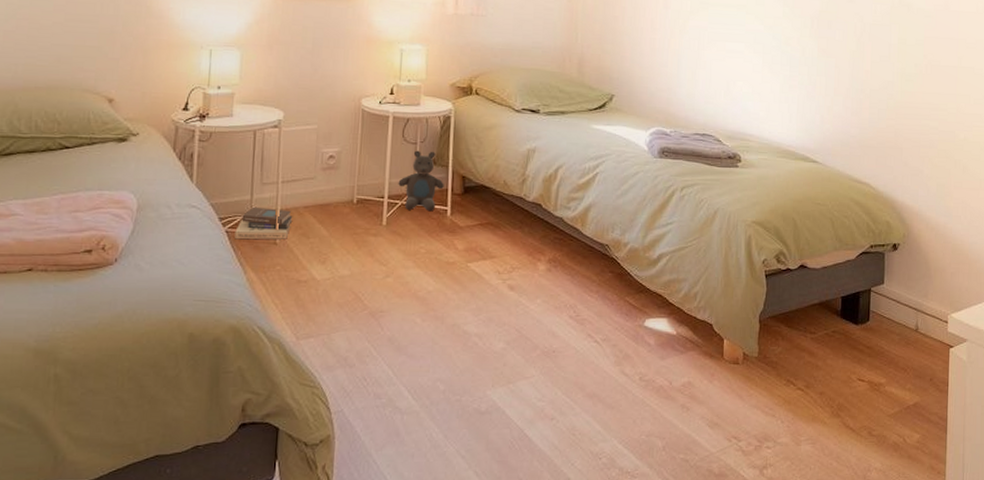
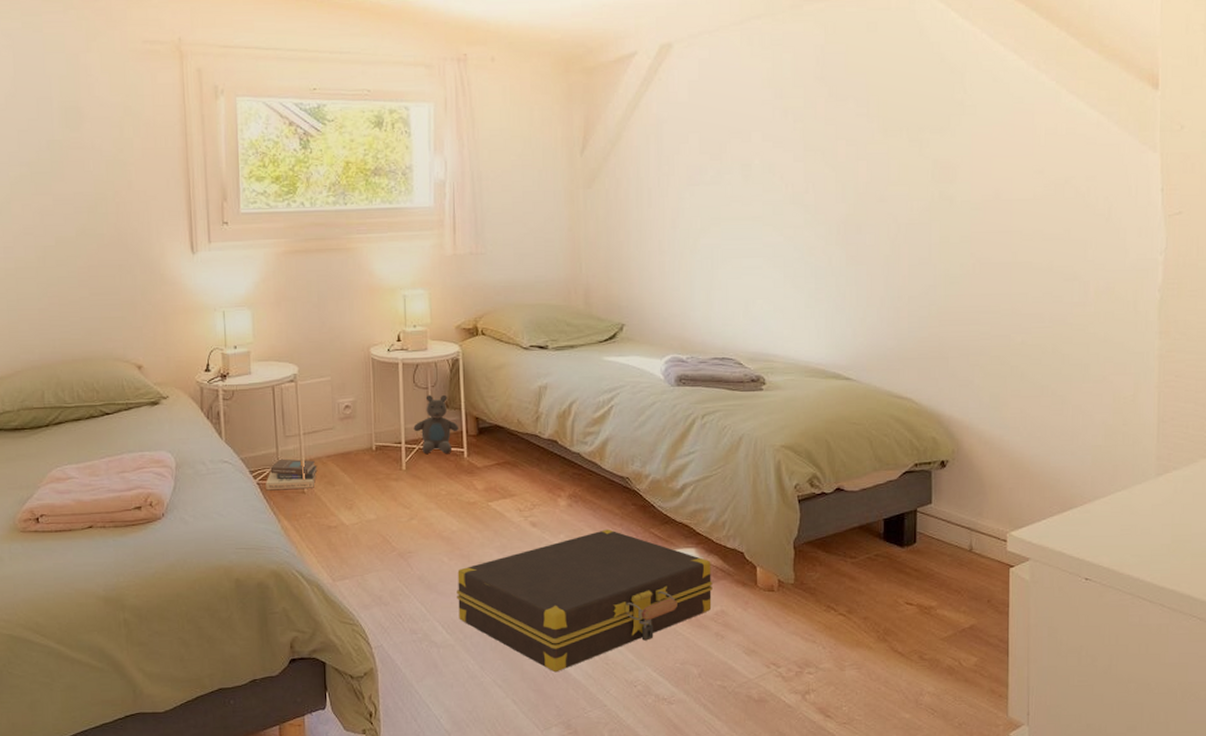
suitcase: none [426,296,682,443] -> present [457,529,713,673]

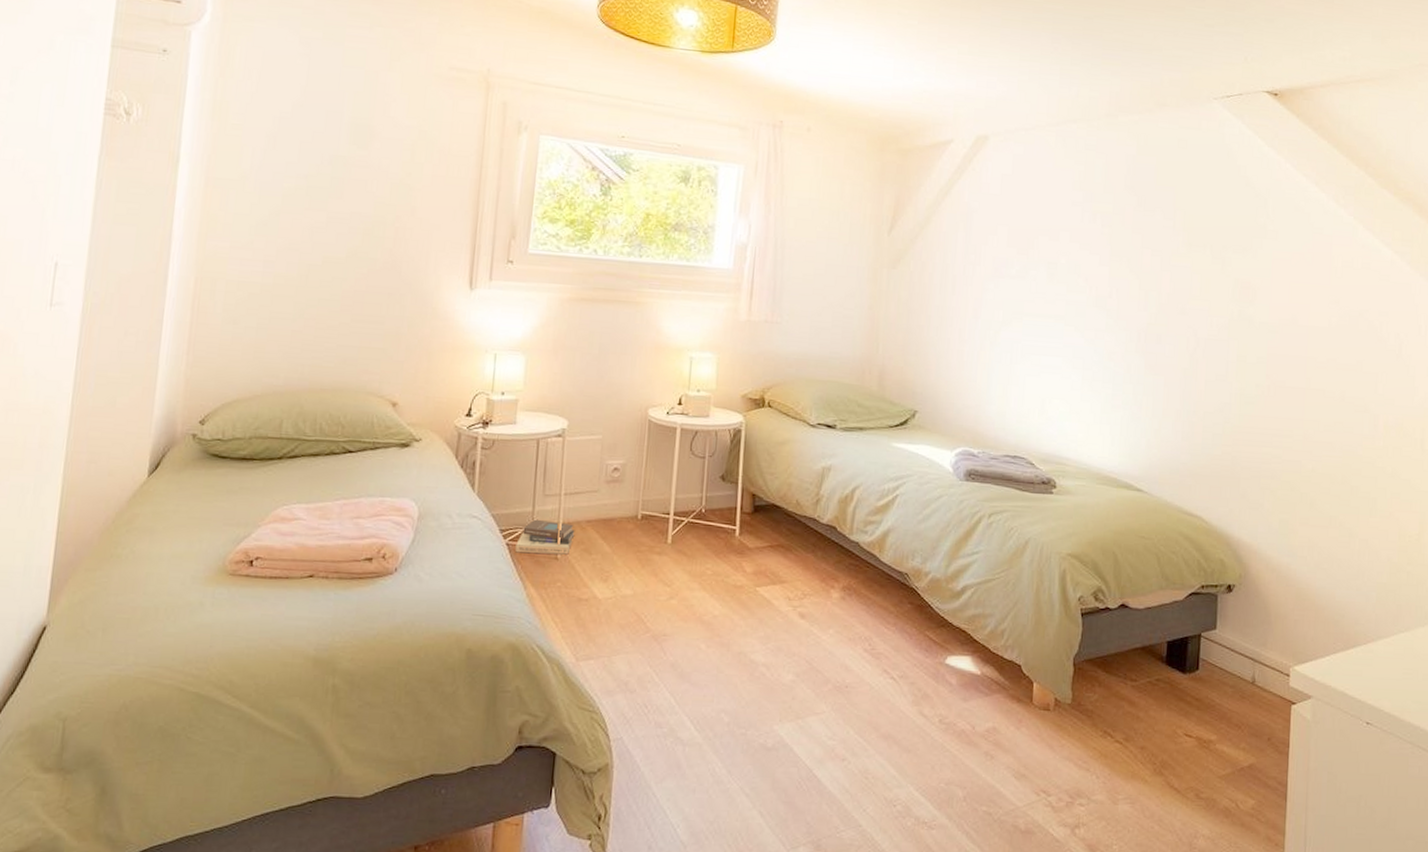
stuffed animal: present [413,394,458,454] -> none [684,465,733,531]
suitcase: present [457,529,713,673] -> none [710,628,986,784]

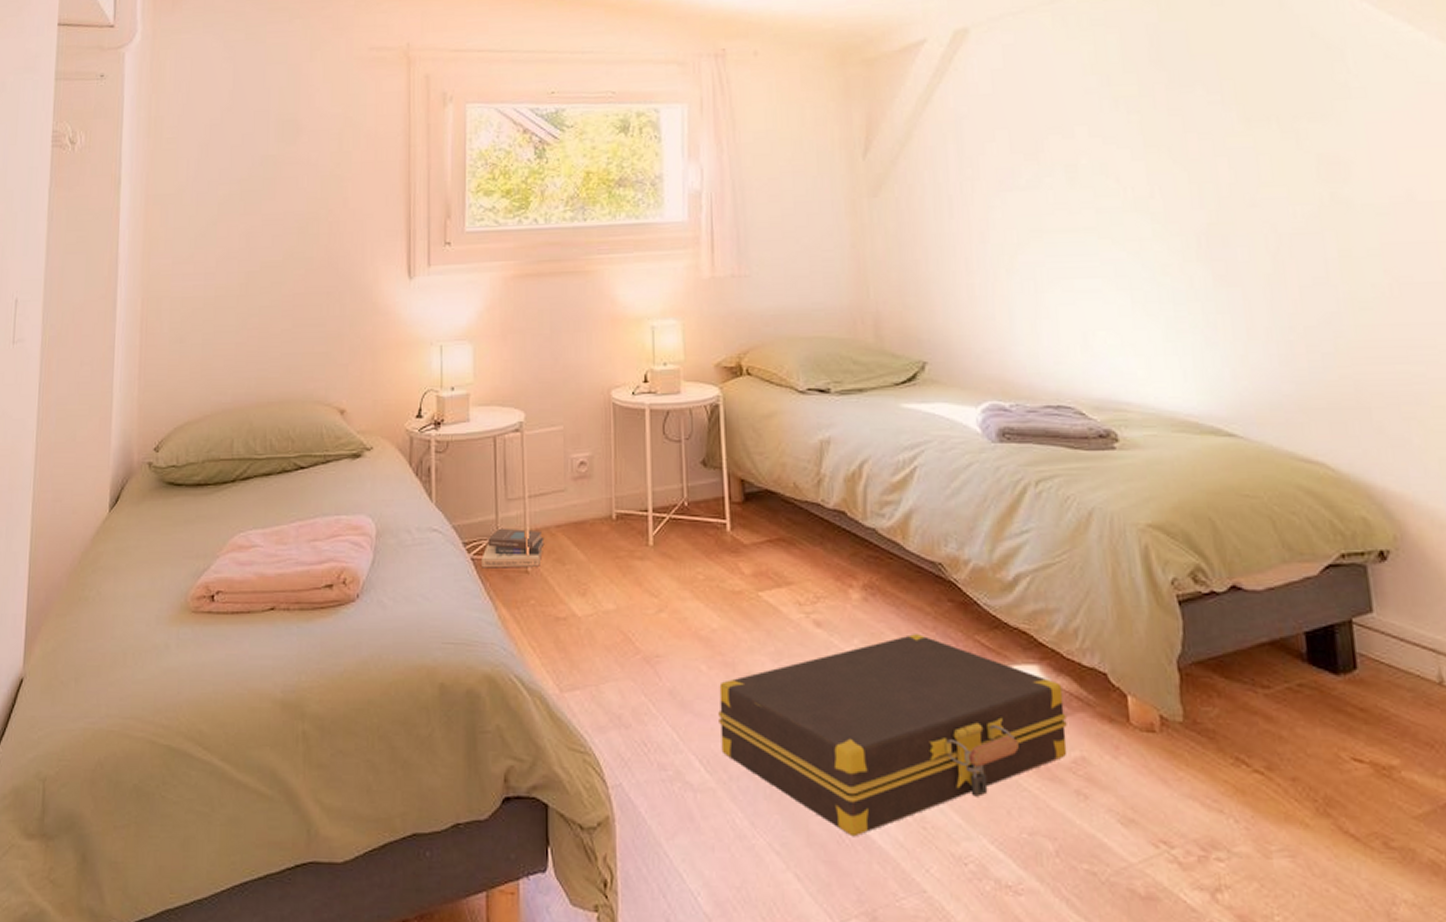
suitcase: none [710,628,986,784] -> present [718,634,1067,837]

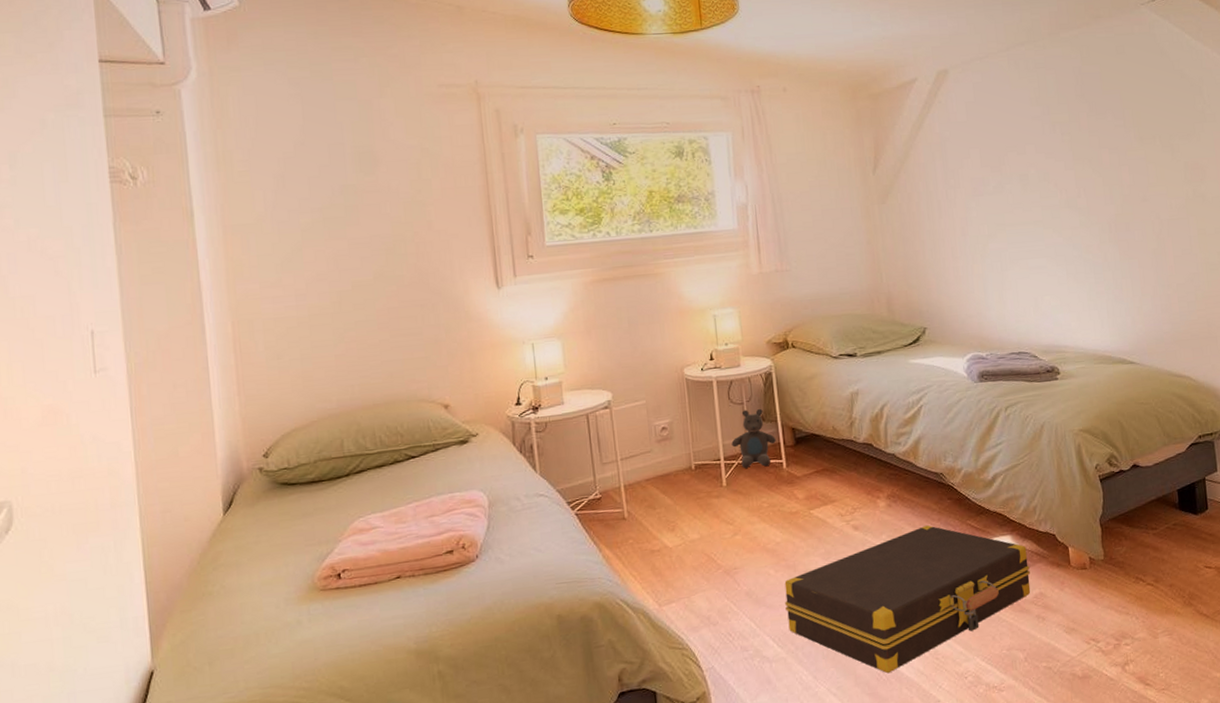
books: present [481,528,545,568] -> none [584,485,637,521]
stuffed animal: none [663,449,719,527] -> present [731,408,776,468]

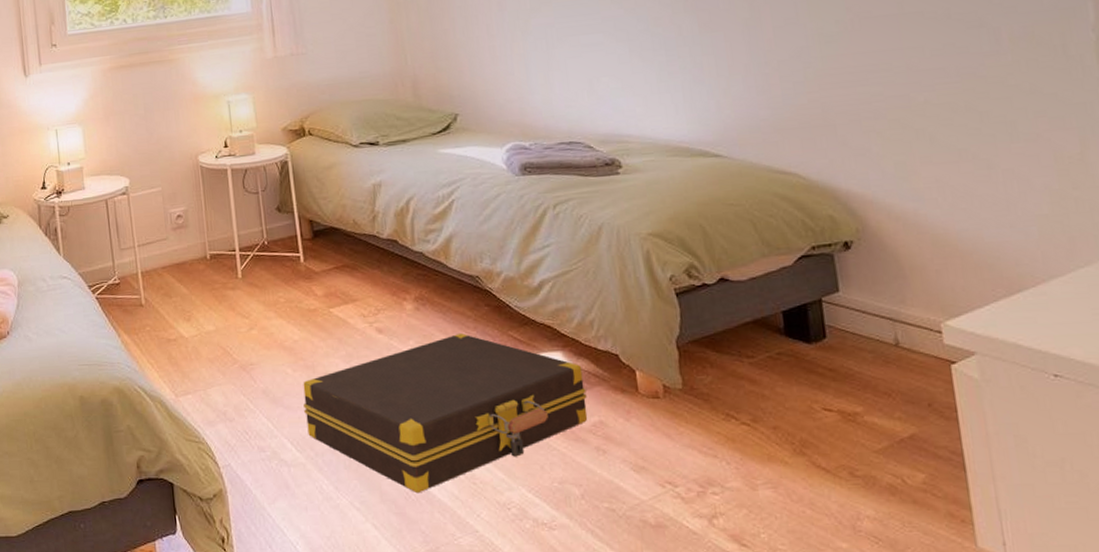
stuffed animal: present [731,408,776,468] -> none [246,198,293,260]

